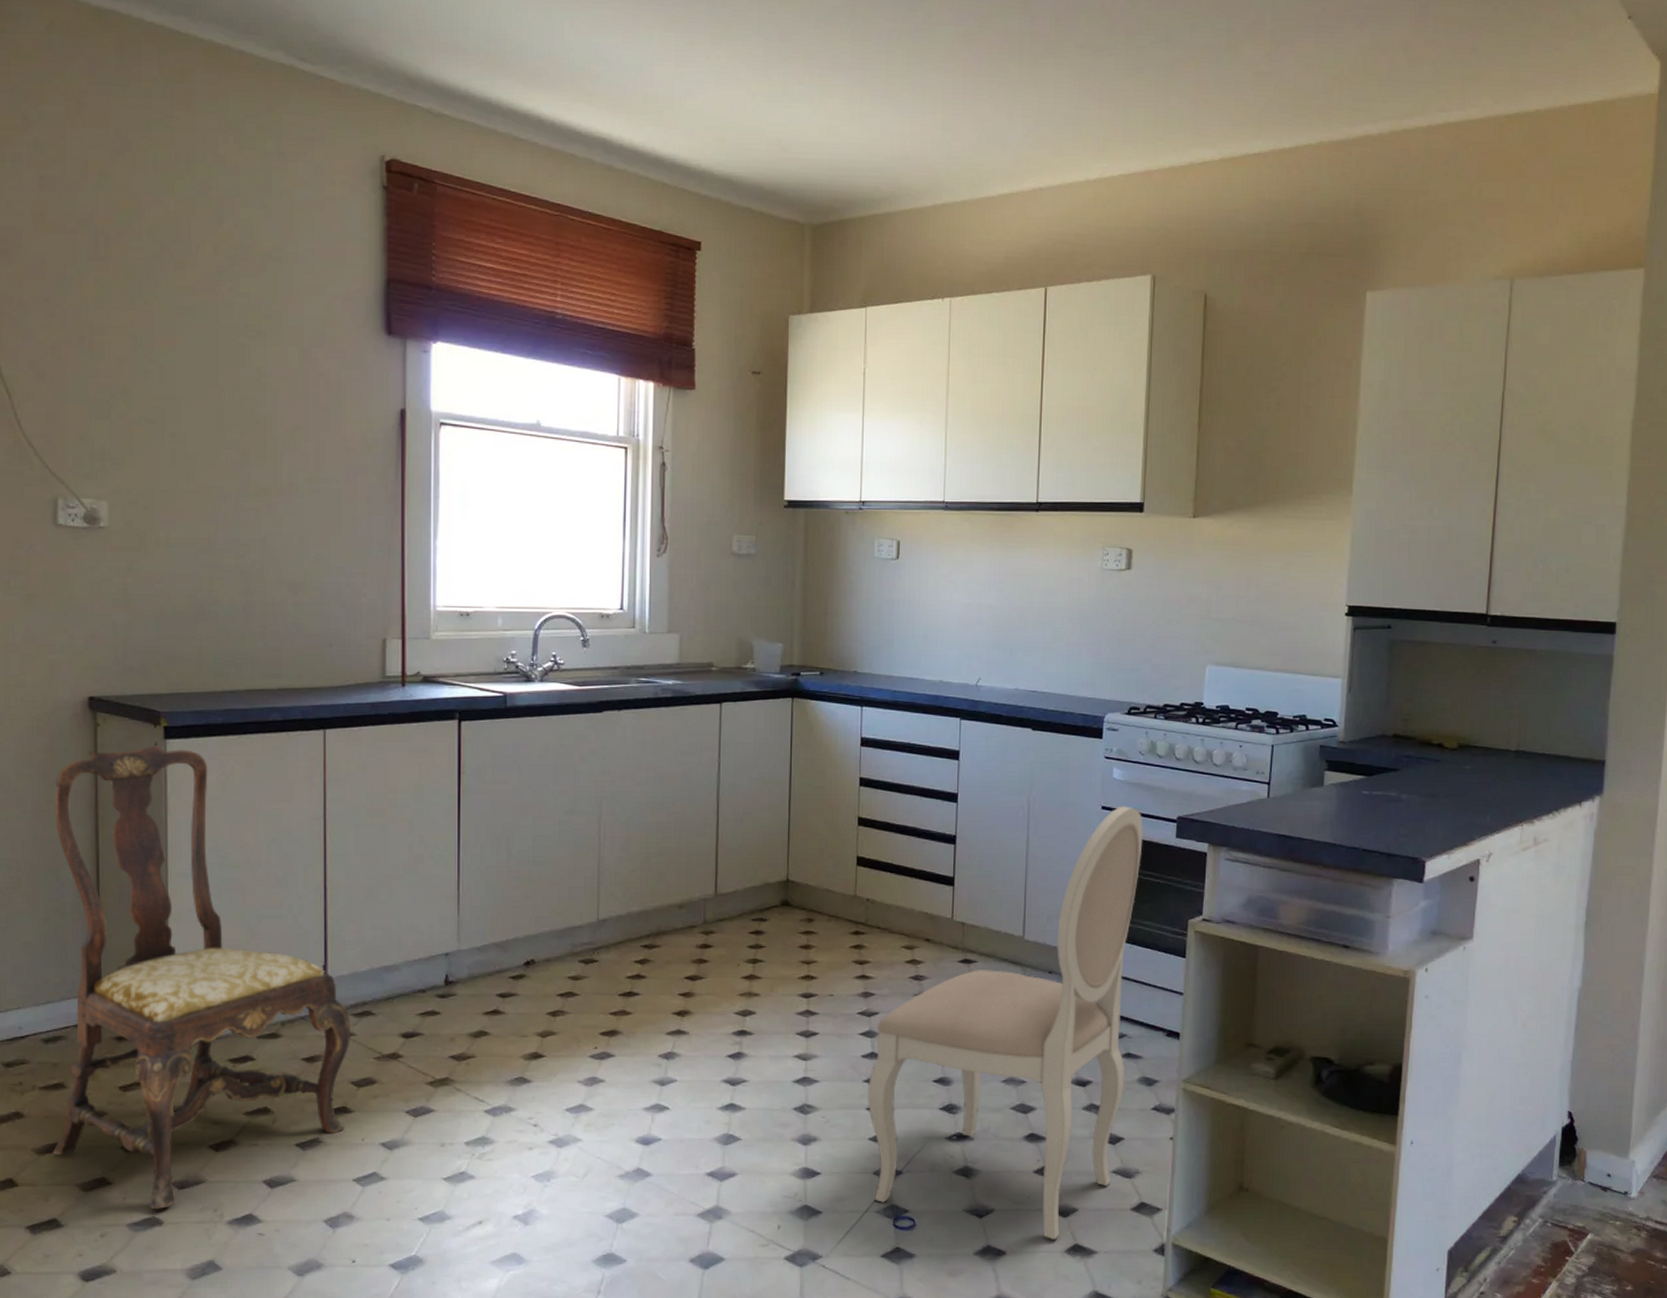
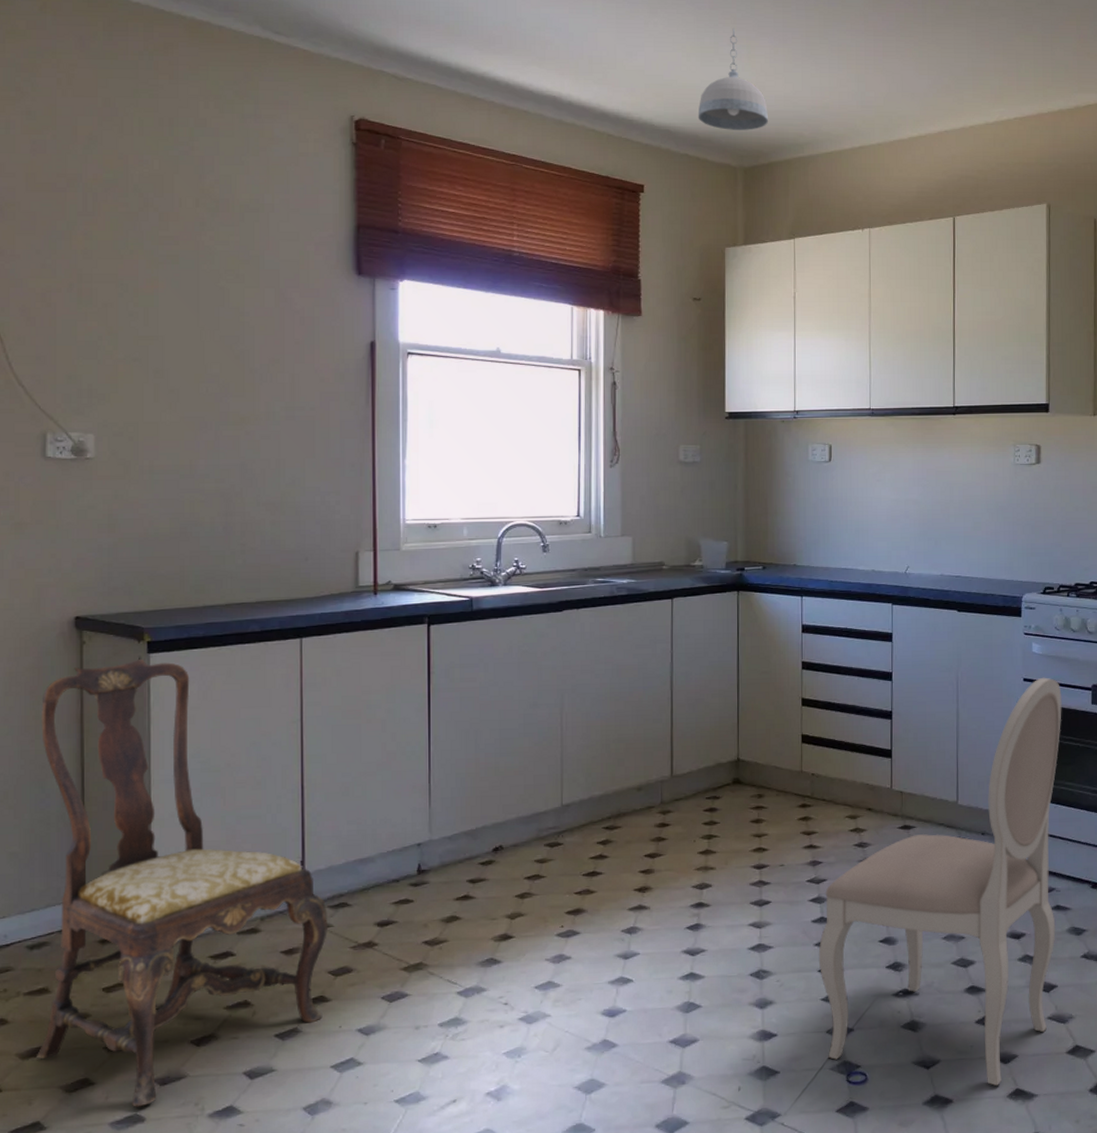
pendant light: none [762,63,841,182] -> present [697,28,768,130]

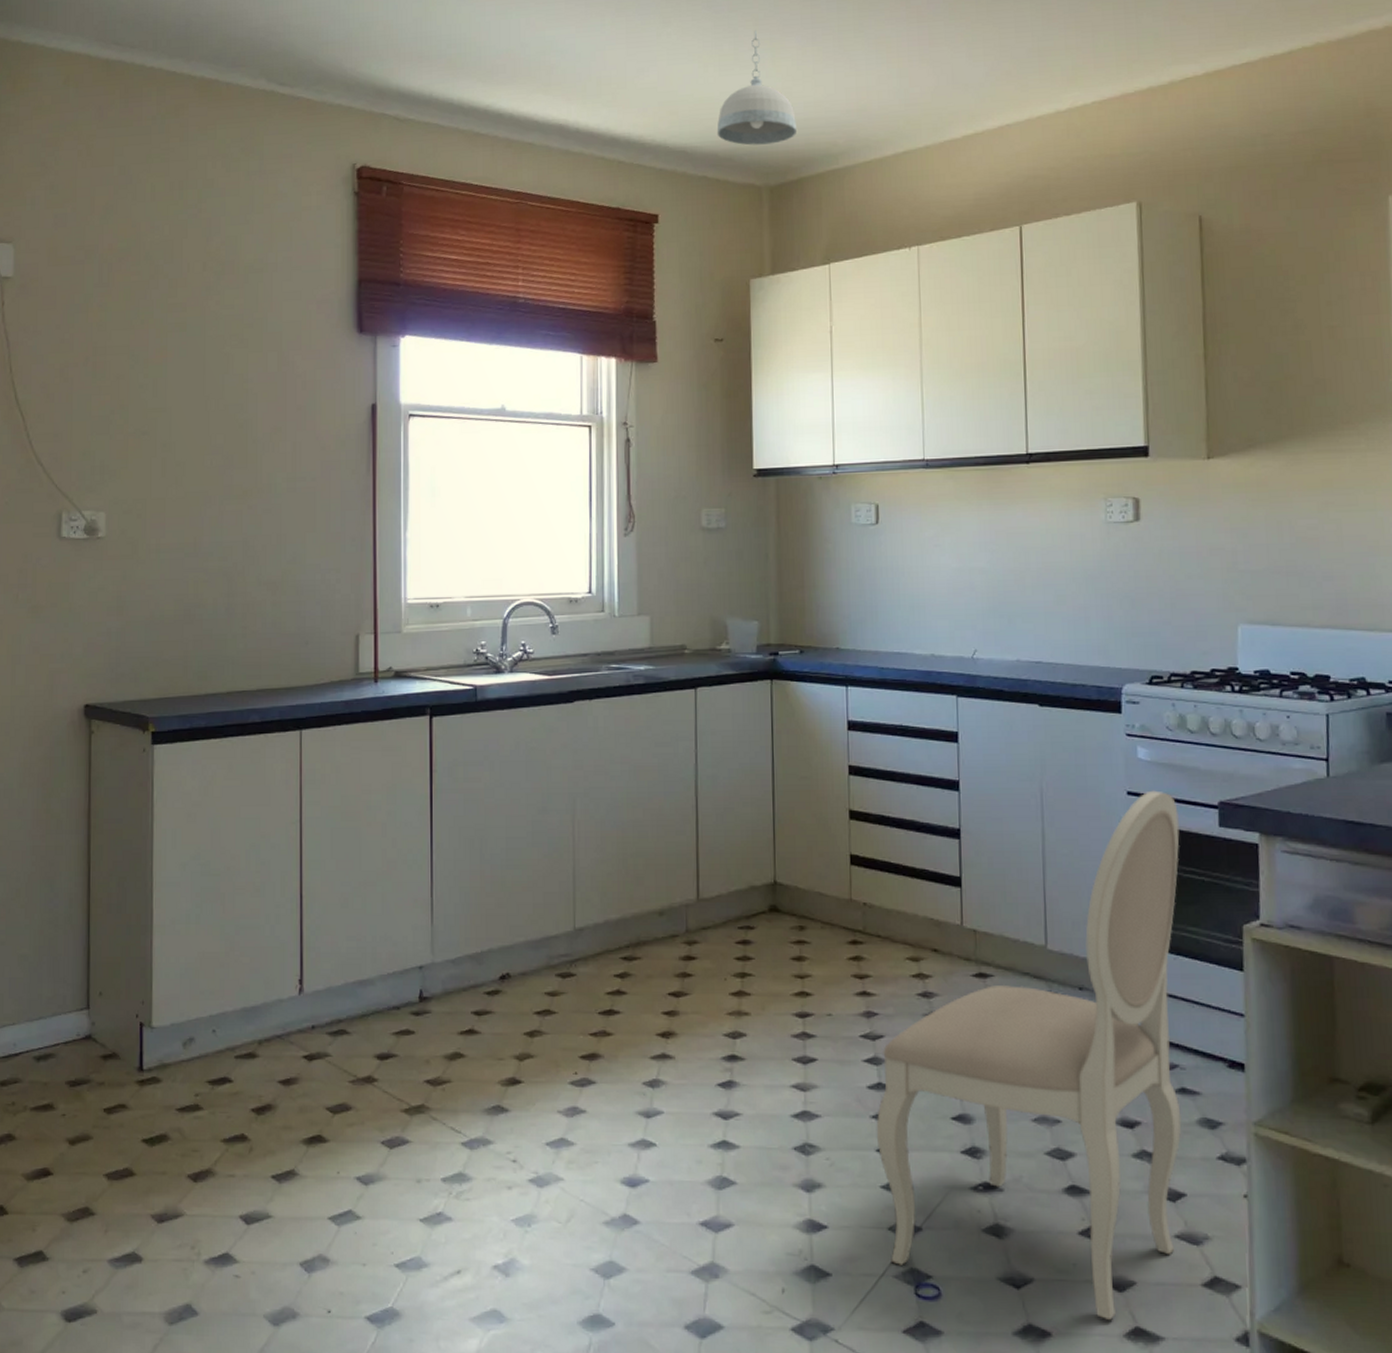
dining chair: present [37,658,327,1107] -> none [41,750,326,1245]

